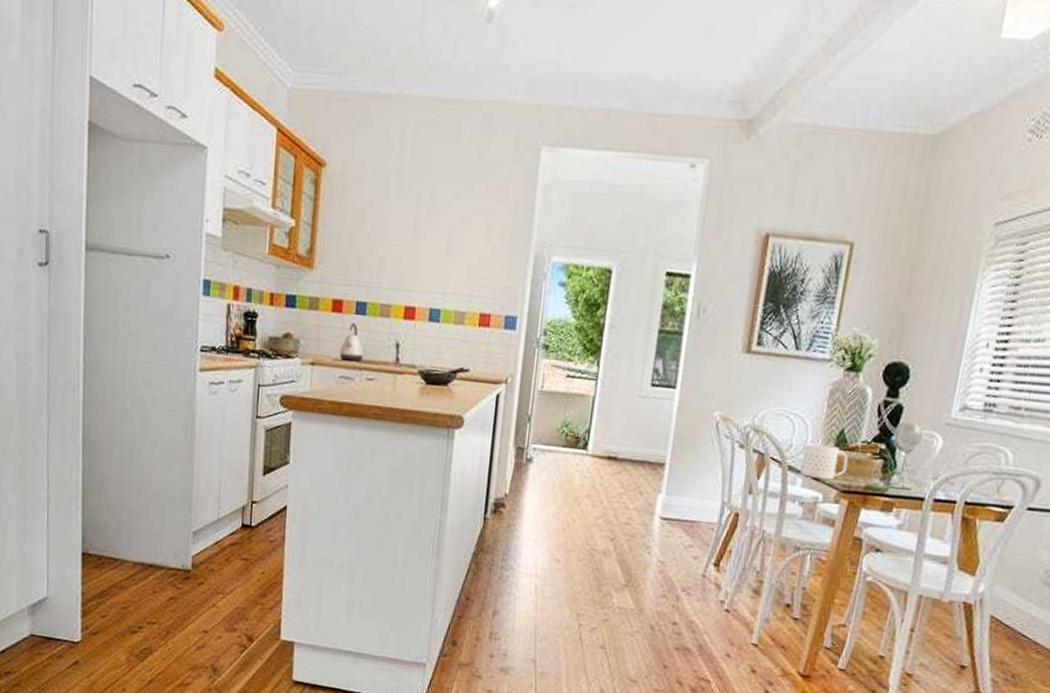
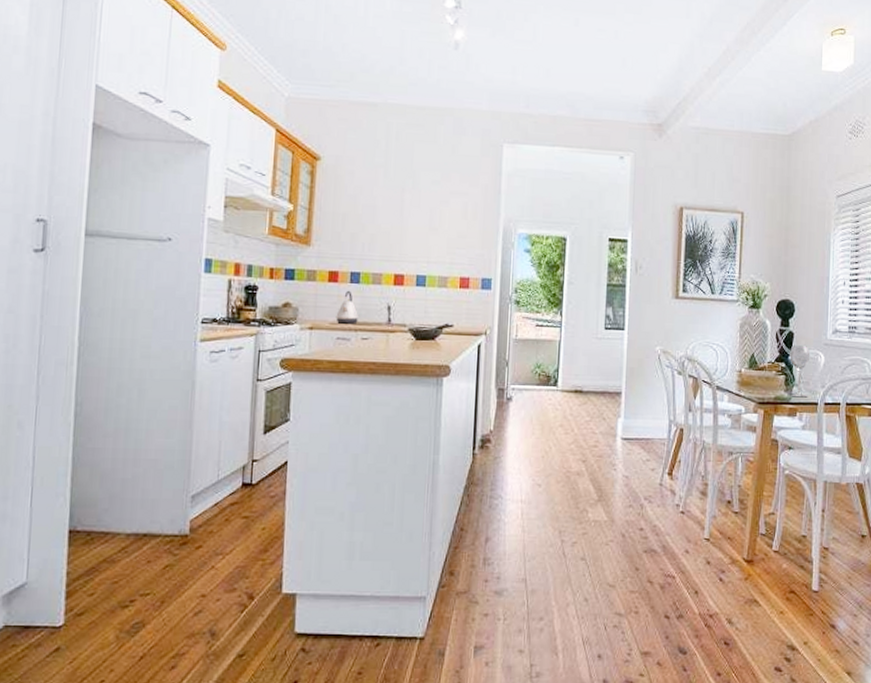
mug: present [800,442,849,480] -> none [725,366,760,395]

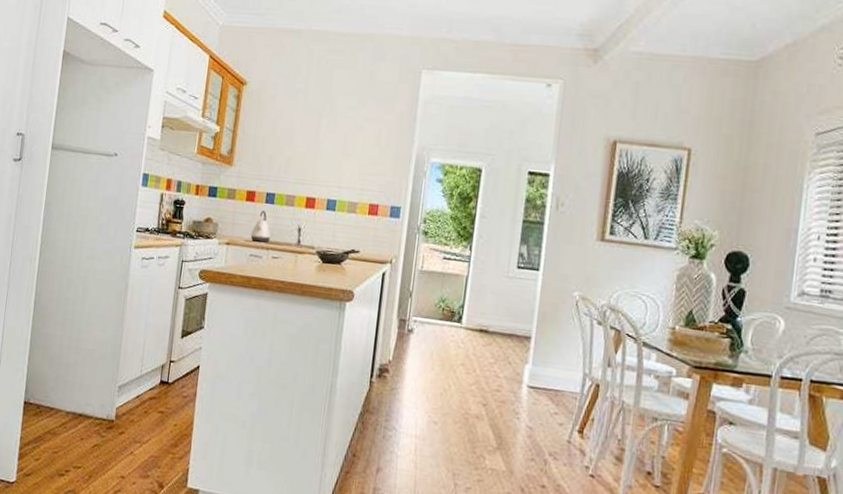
wineglass: present [790,345,811,398] -> none [735,305,766,368]

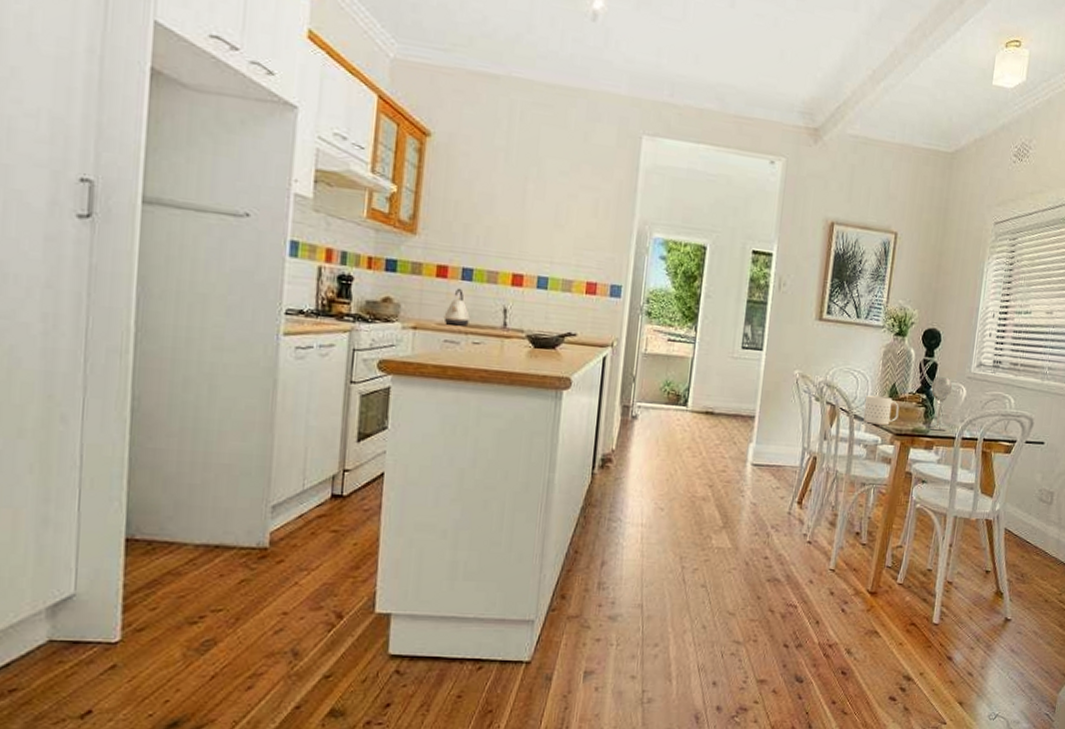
mug: none [654,321,698,356] -> present [863,395,900,425]
wineglass: none [735,305,766,368] -> present [928,377,953,431]

